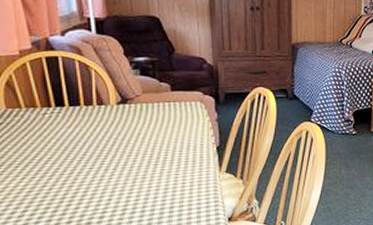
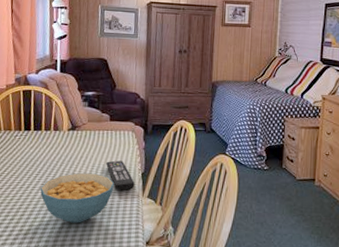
cereal bowl: none [88,151,185,208] -> present [40,172,115,223]
remote control: none [172,135,209,167] -> present [106,160,135,191]

